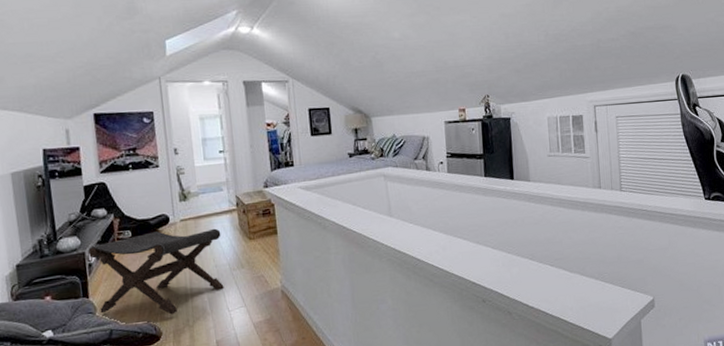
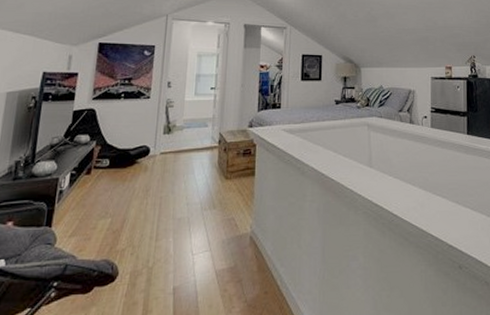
footstool: present [88,228,224,315] -> none [59,162,199,253]

